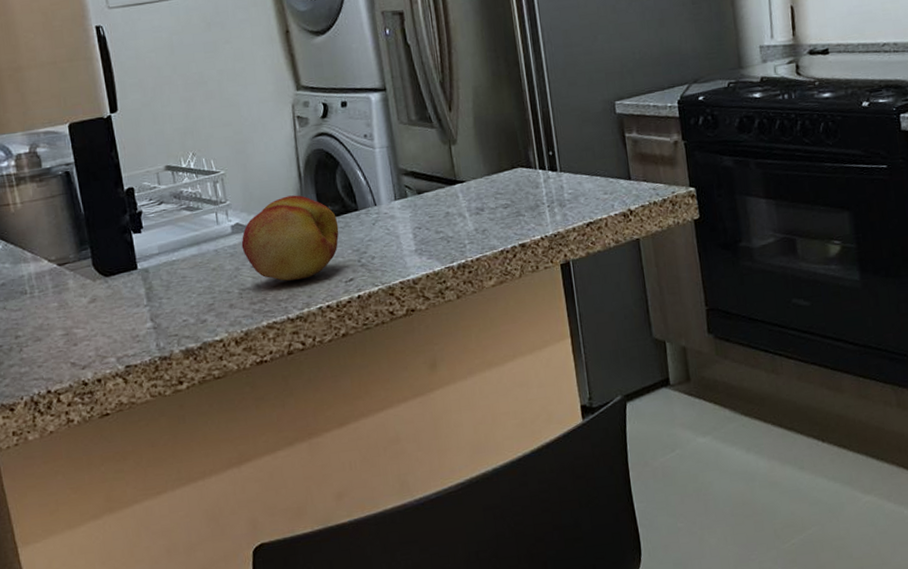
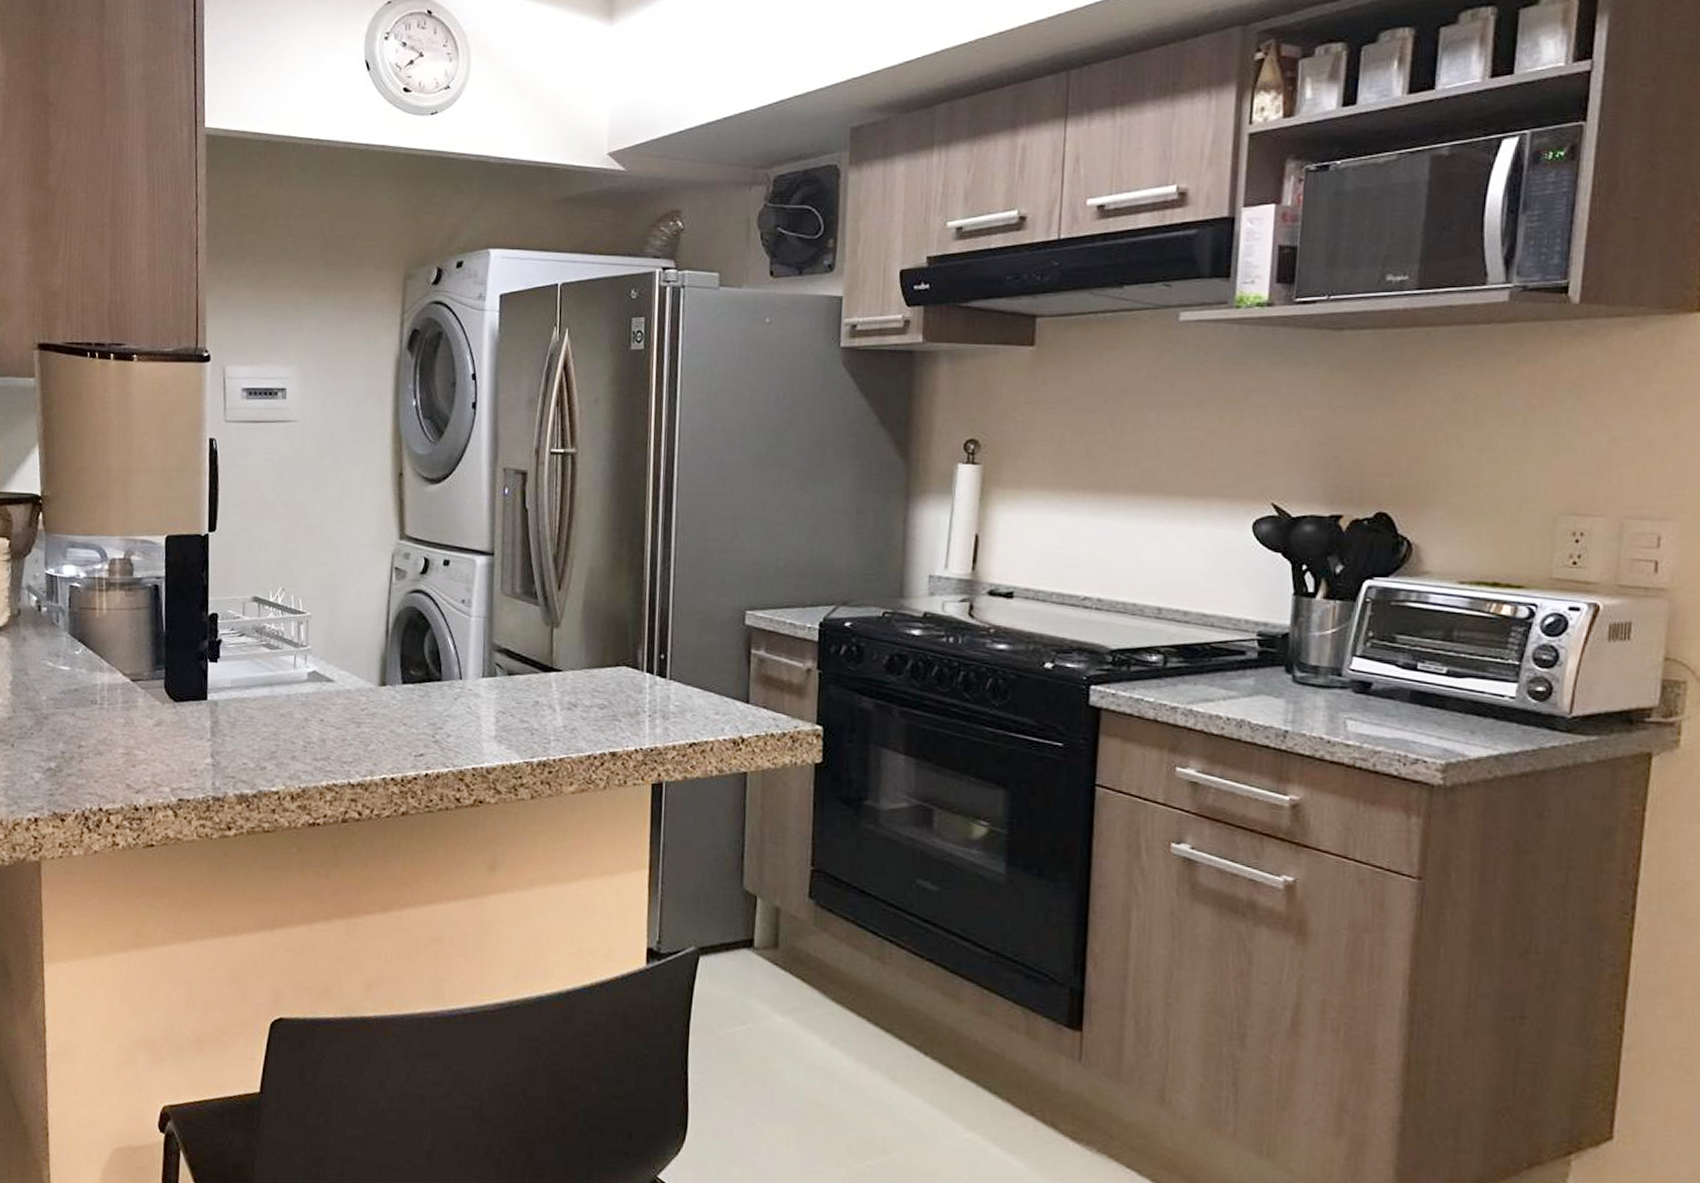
fruit: present [241,195,339,281] -> none [314,651,418,744]

